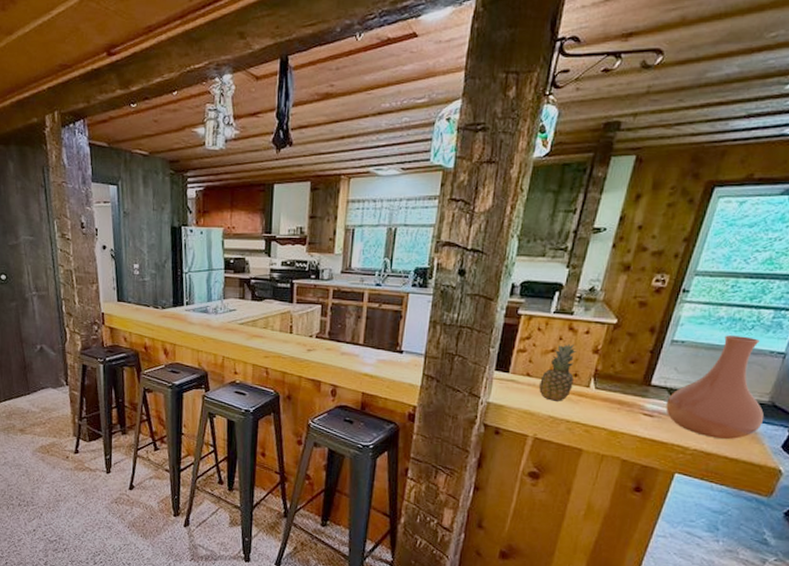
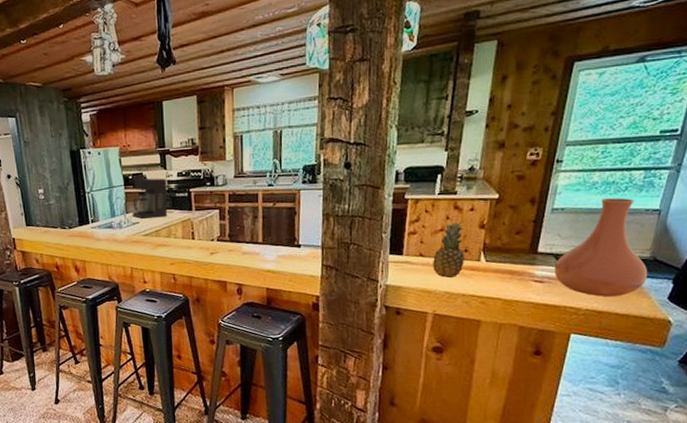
coffee maker: none [229,264,270,307] -> present [132,178,168,219]

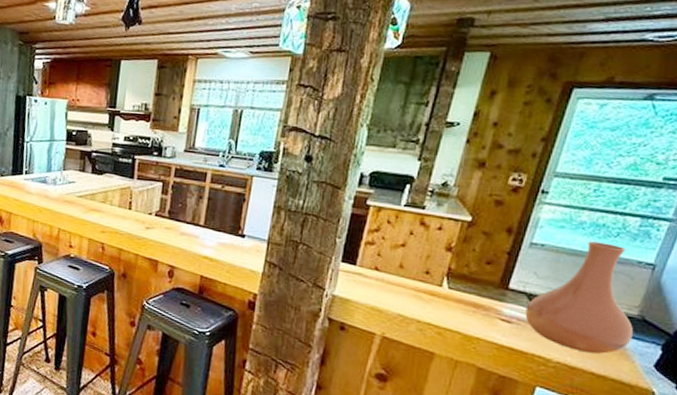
coffee maker: present [132,178,168,219] -> none [69,136,112,181]
fruit: present [433,222,465,277] -> none [388,239,429,300]

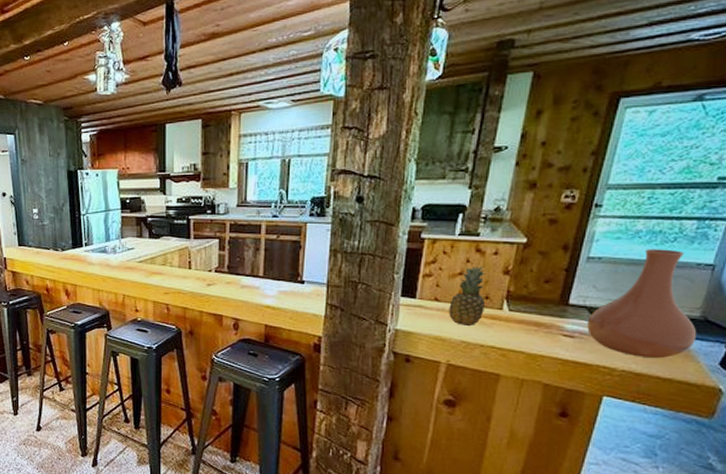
fruit: none [388,239,429,300] -> present [449,266,487,325]

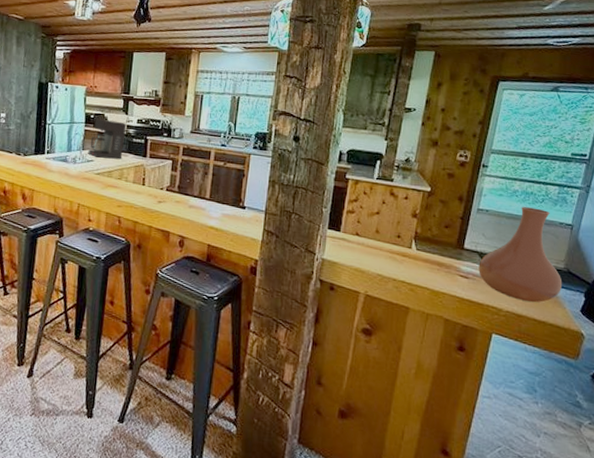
coffee maker: none [127,203,166,244] -> present [88,119,127,160]
fruit: present [449,266,487,325] -> none [368,207,399,261]

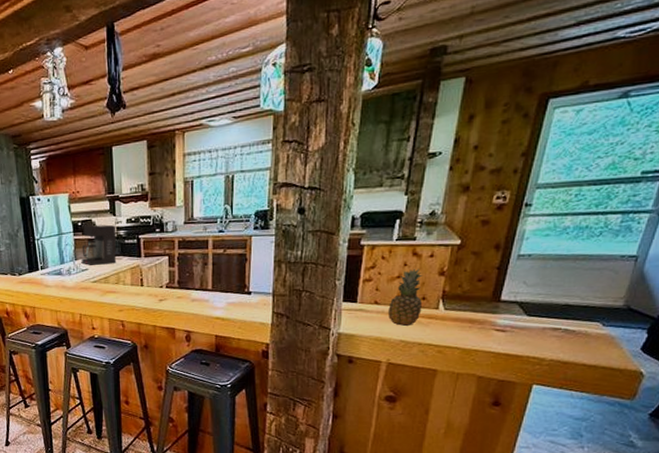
fruit: none [368,207,399,261] -> present [388,269,423,326]
vase: present [478,207,563,303] -> none [518,243,621,347]

